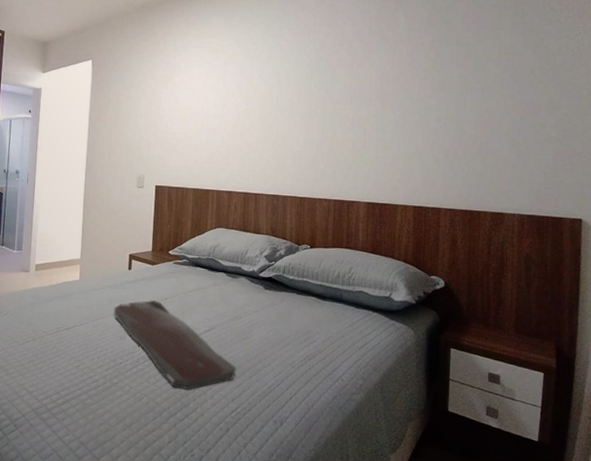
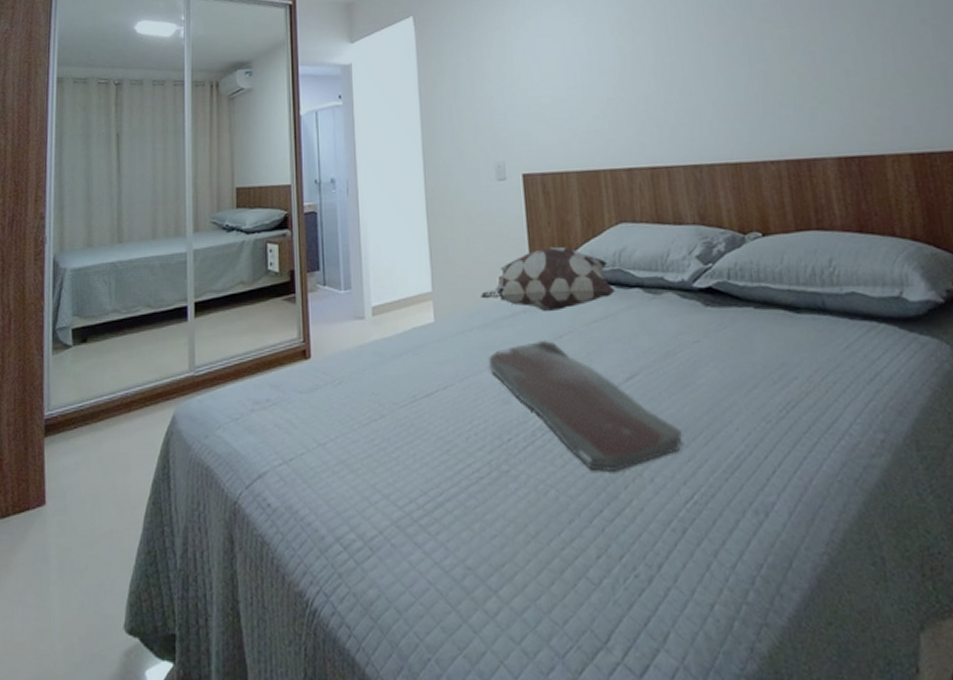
decorative pillow: none [114,238,208,281] -> present [481,246,616,311]

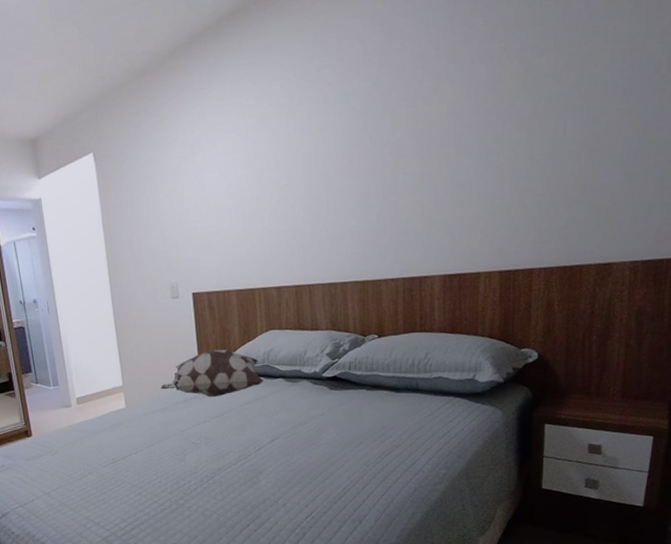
serving tray: present [488,339,683,473] -> none [167,417,308,502]

